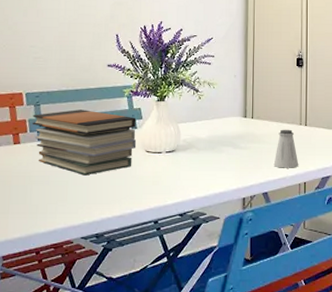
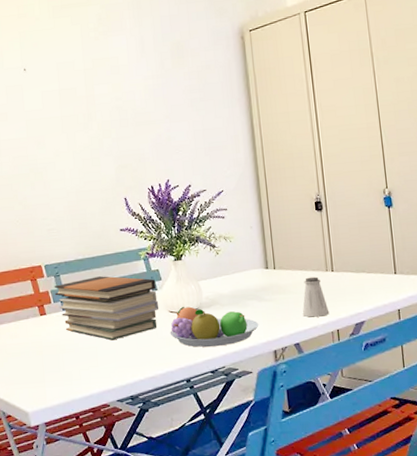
fruit bowl: none [143,148,232,190] -> present [170,306,259,348]

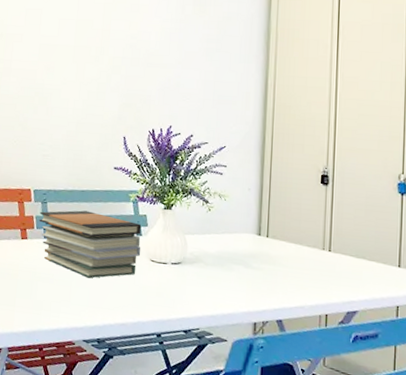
fruit bowl: present [170,306,259,348] -> none [147,258,242,307]
saltshaker: present [302,276,330,318] -> none [290,252,320,297]

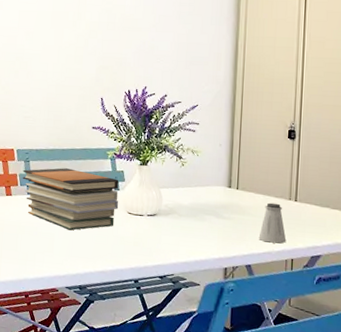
saltshaker: none [290,252,320,297] -> present [258,202,287,244]

